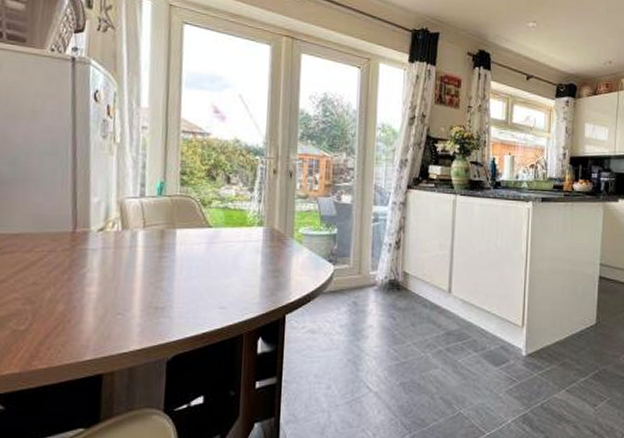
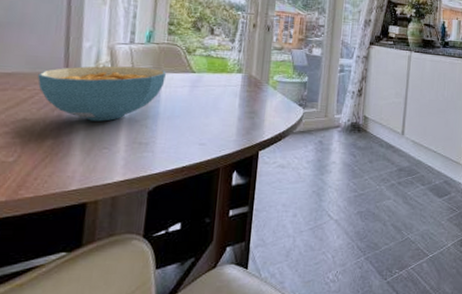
cereal bowl: none [46,222,180,284] -> present [38,65,166,121]

